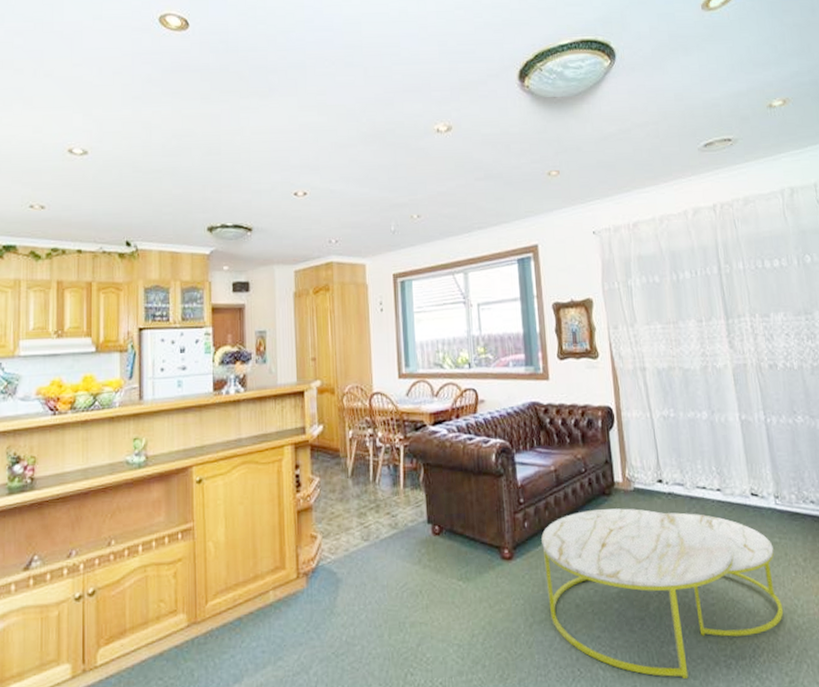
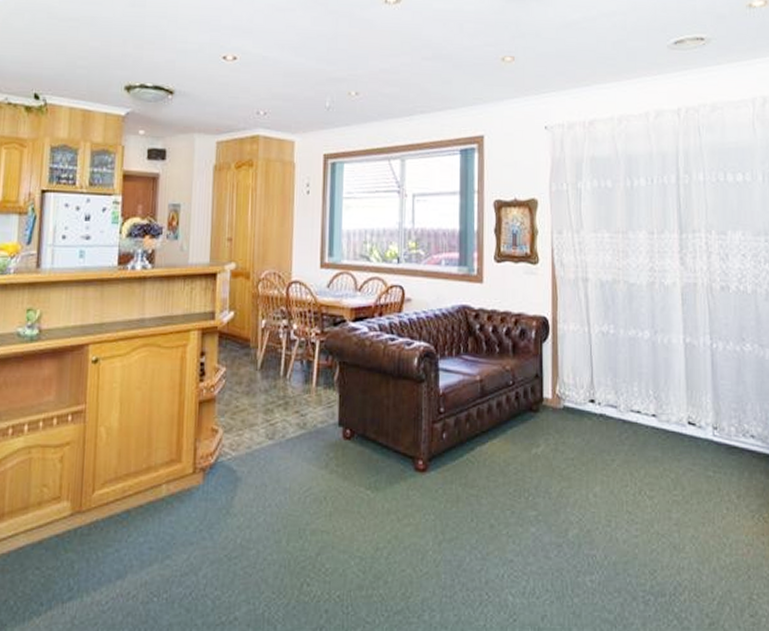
coffee table: present [541,508,784,679] -> none [459,426,711,612]

